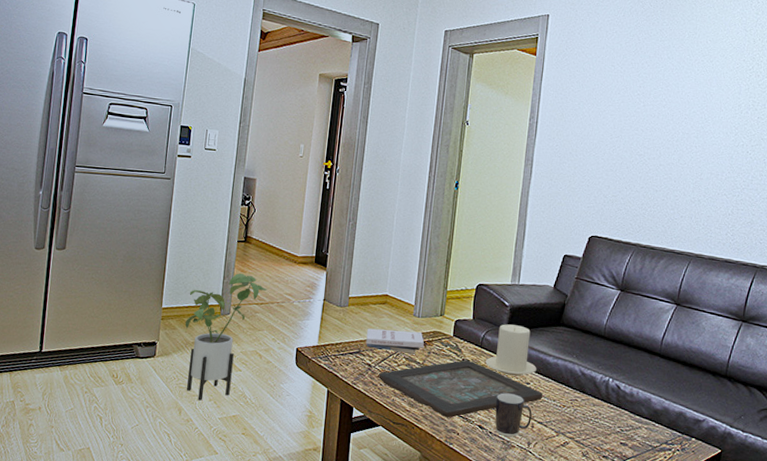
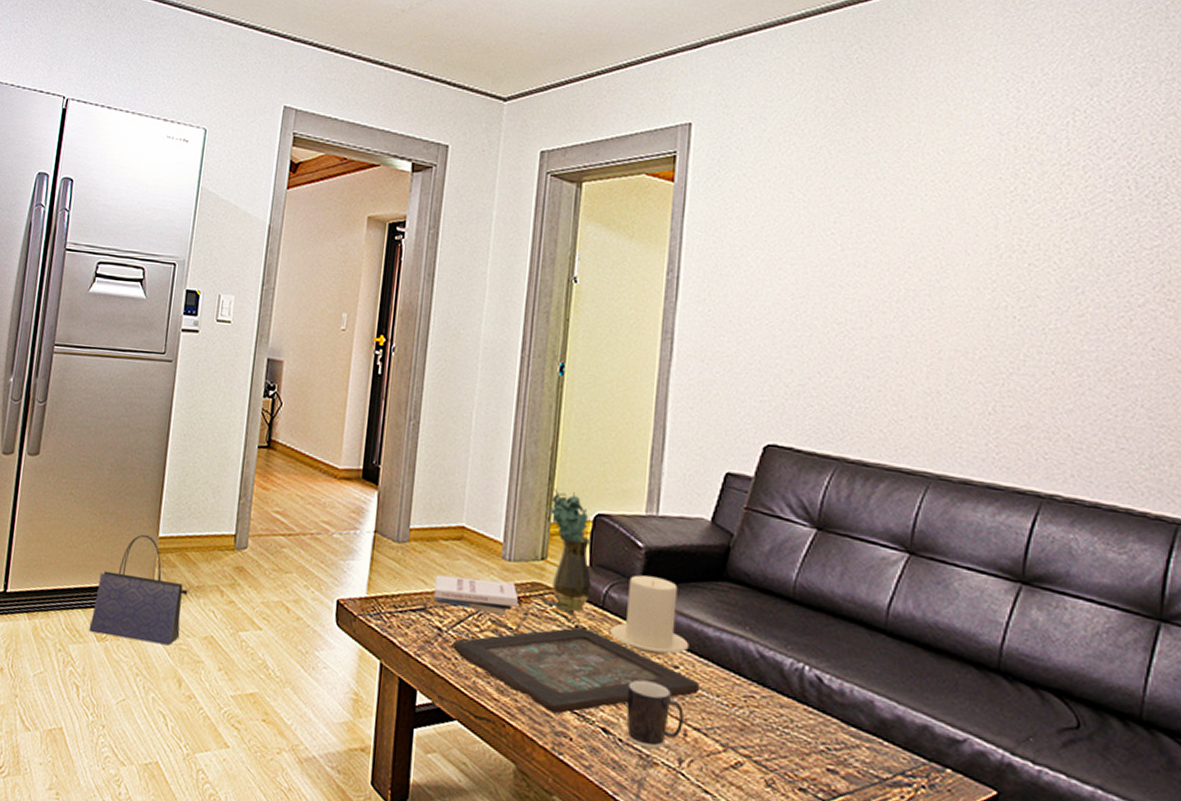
tote bag: none [108,306,185,385] -> present [88,534,188,646]
house plant: present [185,273,267,401] -> none [187,490,298,670]
vase: none [446,267,474,350] -> present [549,488,592,612]

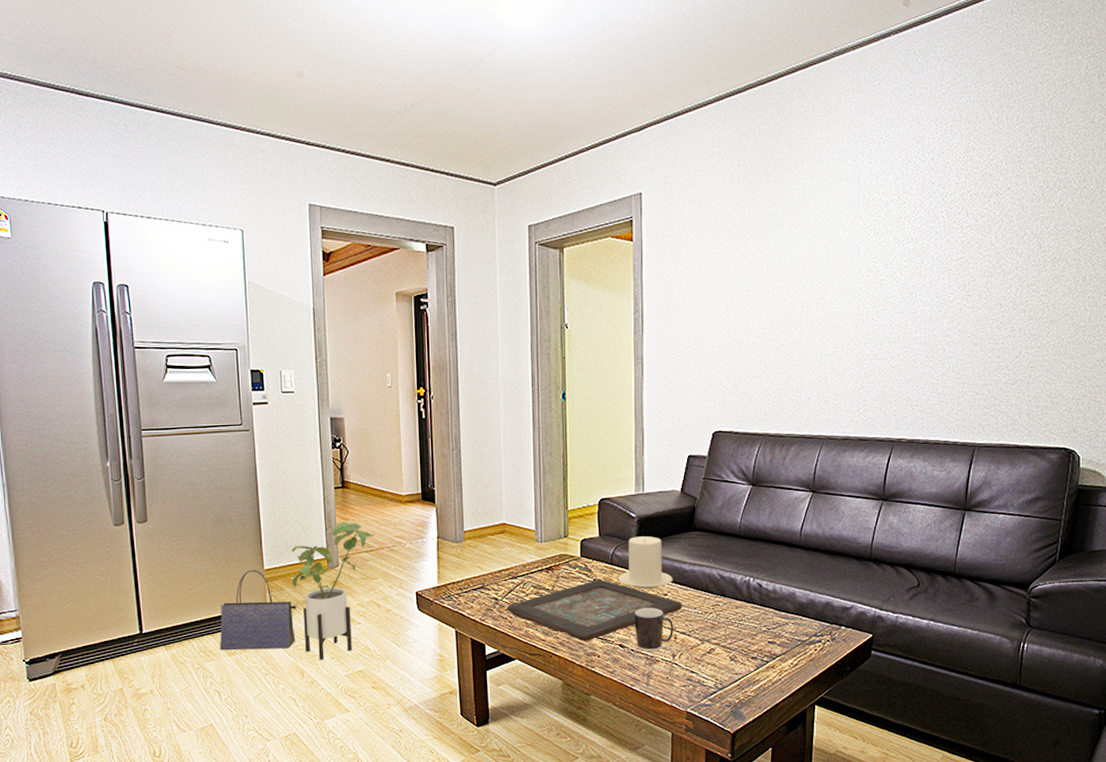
house plant: none [187,490,298,670] -> present [291,521,375,660]
books: present [434,574,518,615] -> none [488,557,551,581]
vase: present [549,488,592,612] -> none [566,485,603,569]

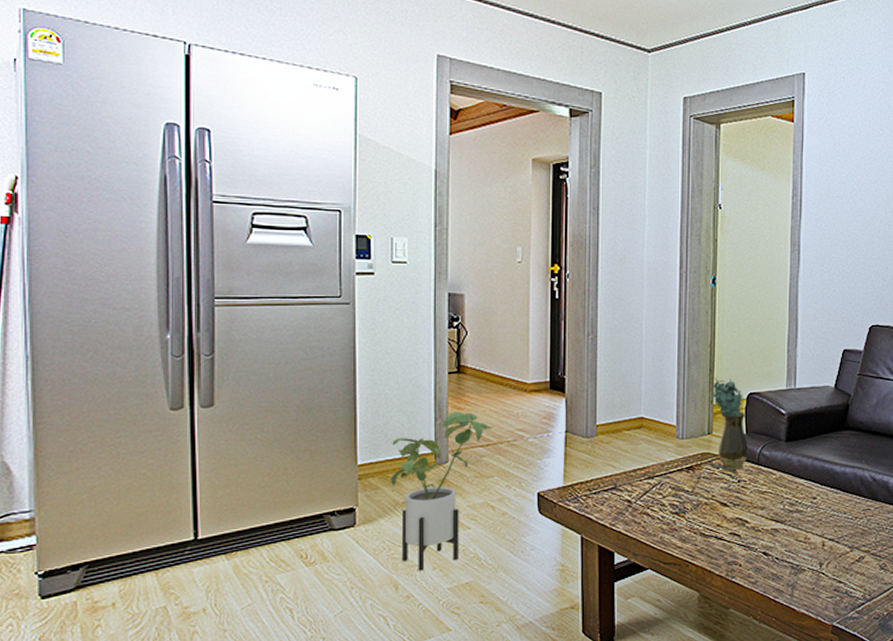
tote bag: present [219,569,297,650] -> none [295,464,394,559]
decorative tray: present [507,579,682,642] -> none [642,481,831,549]
vase: none [566,485,603,569] -> present [712,377,749,470]
candle: present [618,536,673,589] -> none [765,435,823,492]
mug: present [633,607,674,652] -> none [779,512,822,561]

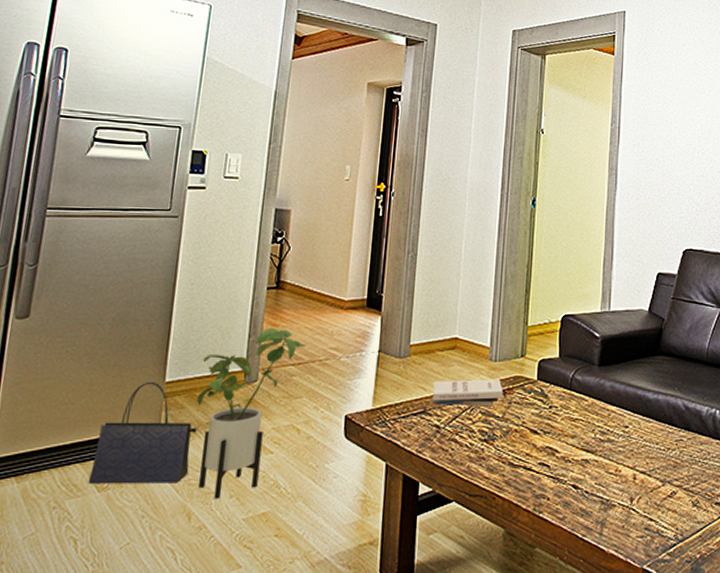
tote bag: none [295,464,394,559] -> present [88,381,197,484]
books: none [622,455,692,482] -> present [432,378,503,407]
vase: present [712,377,749,470] -> none [526,298,562,395]

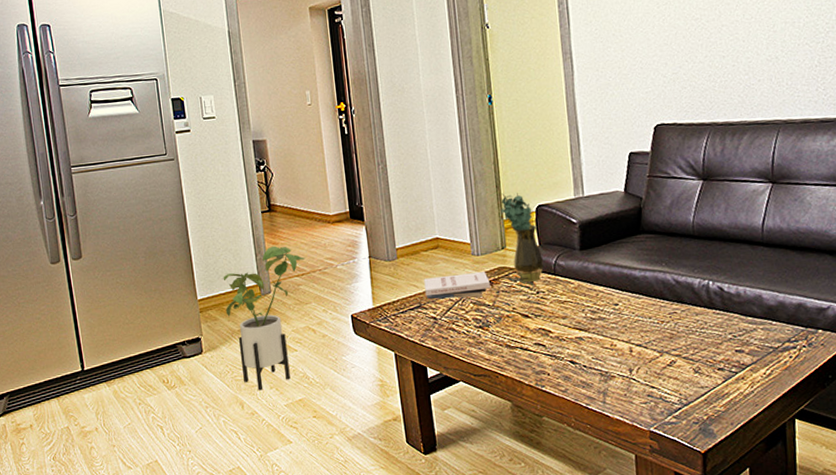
tote bag: present [88,381,197,484] -> none [157,300,234,384]
vase: none [526,298,562,395] -> present [501,193,544,282]

